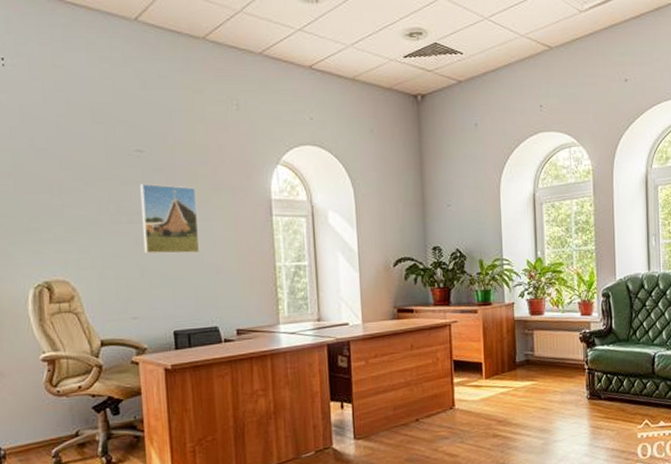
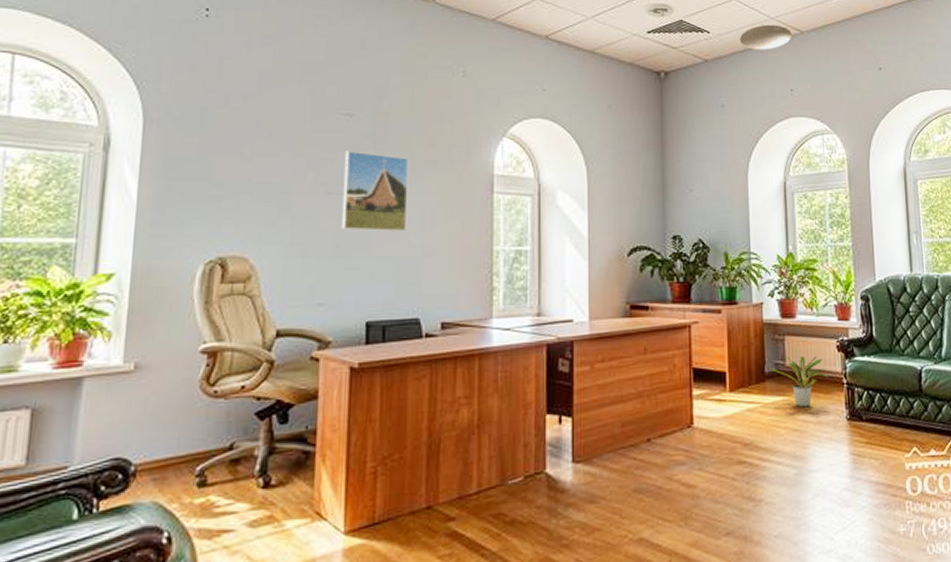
ceiling light: none [491,42,542,68] -> present [739,24,792,50]
potted plant: none [521,346,573,390] -> present [770,355,829,408]

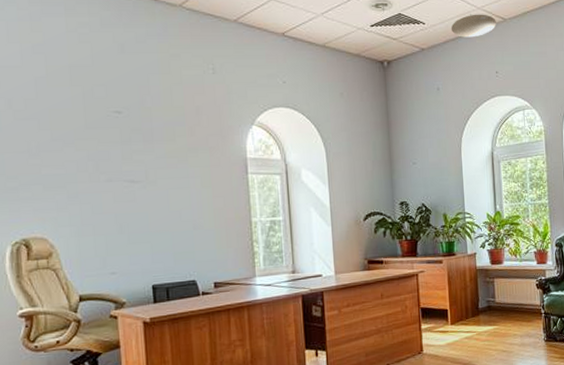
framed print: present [341,150,409,232] -> none [118,143,178,211]
potted plant: present [770,355,829,408] -> none [483,293,531,334]

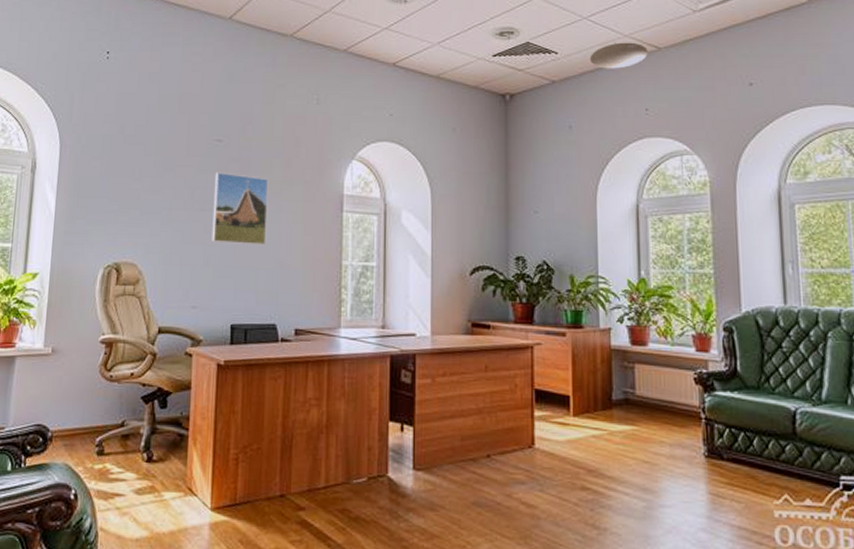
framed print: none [118,143,178,211] -> present [211,172,269,246]

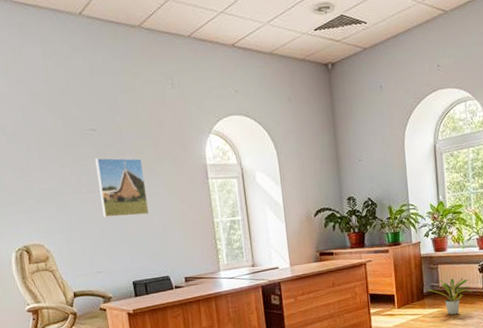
ceiling light: present [589,42,648,69] -> none [392,8,437,34]
potted plant: none [618,383,685,440] -> present [428,278,473,315]

